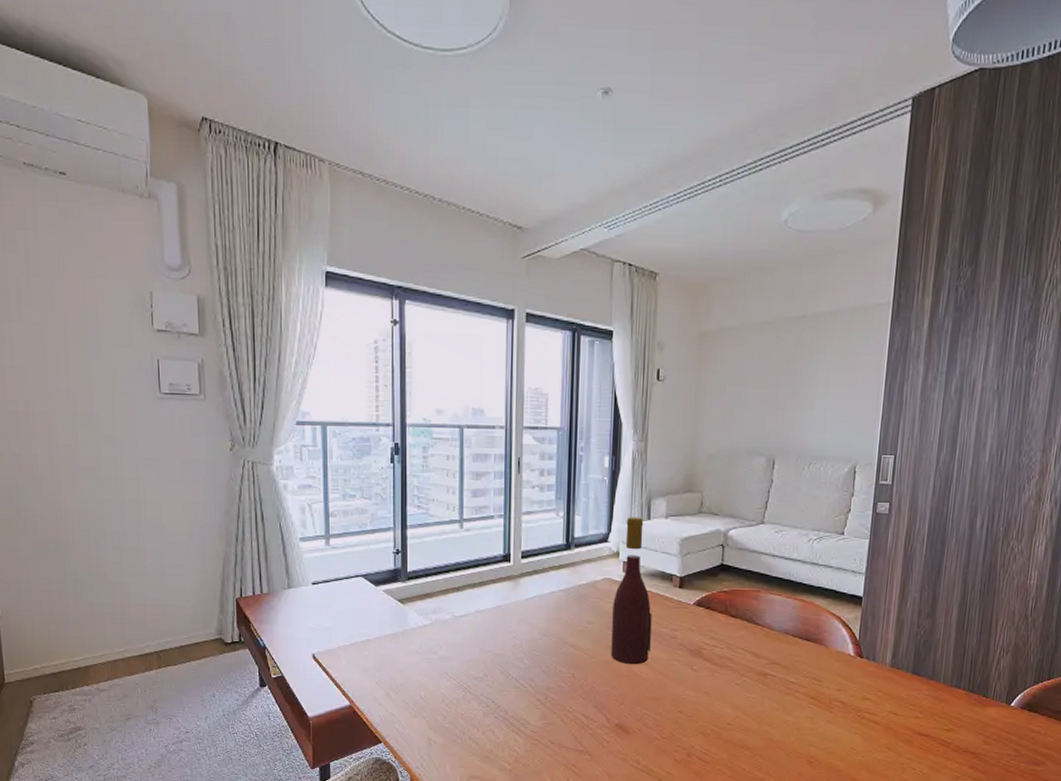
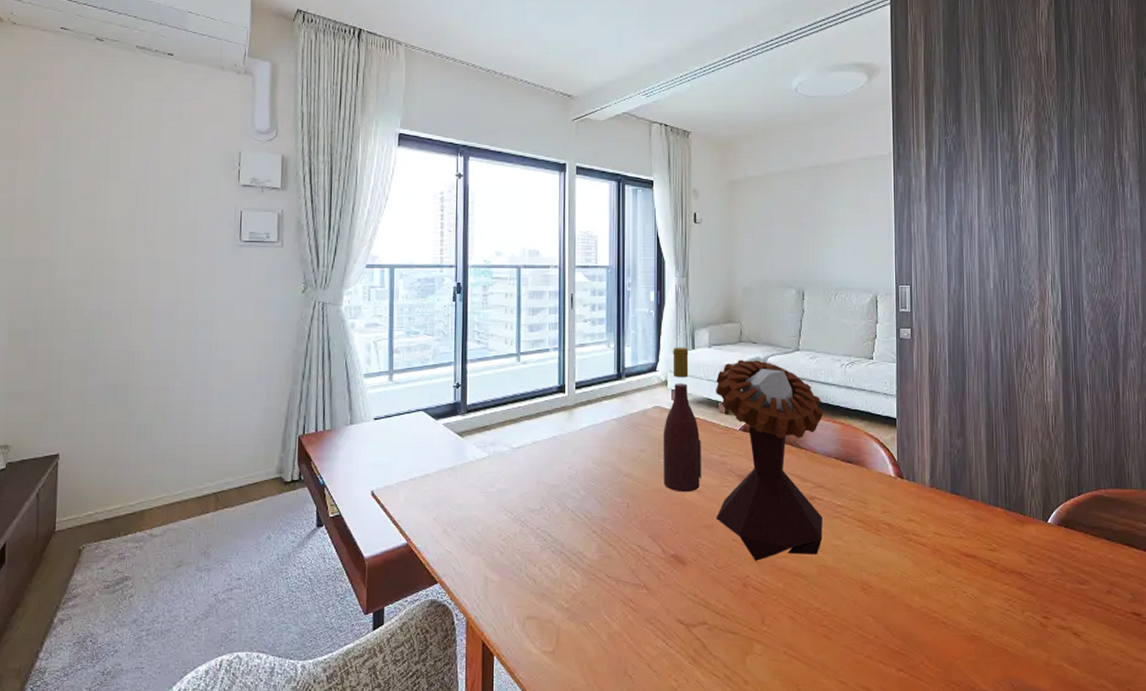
mushroom: none [663,532,785,733] -> present [715,360,824,561]

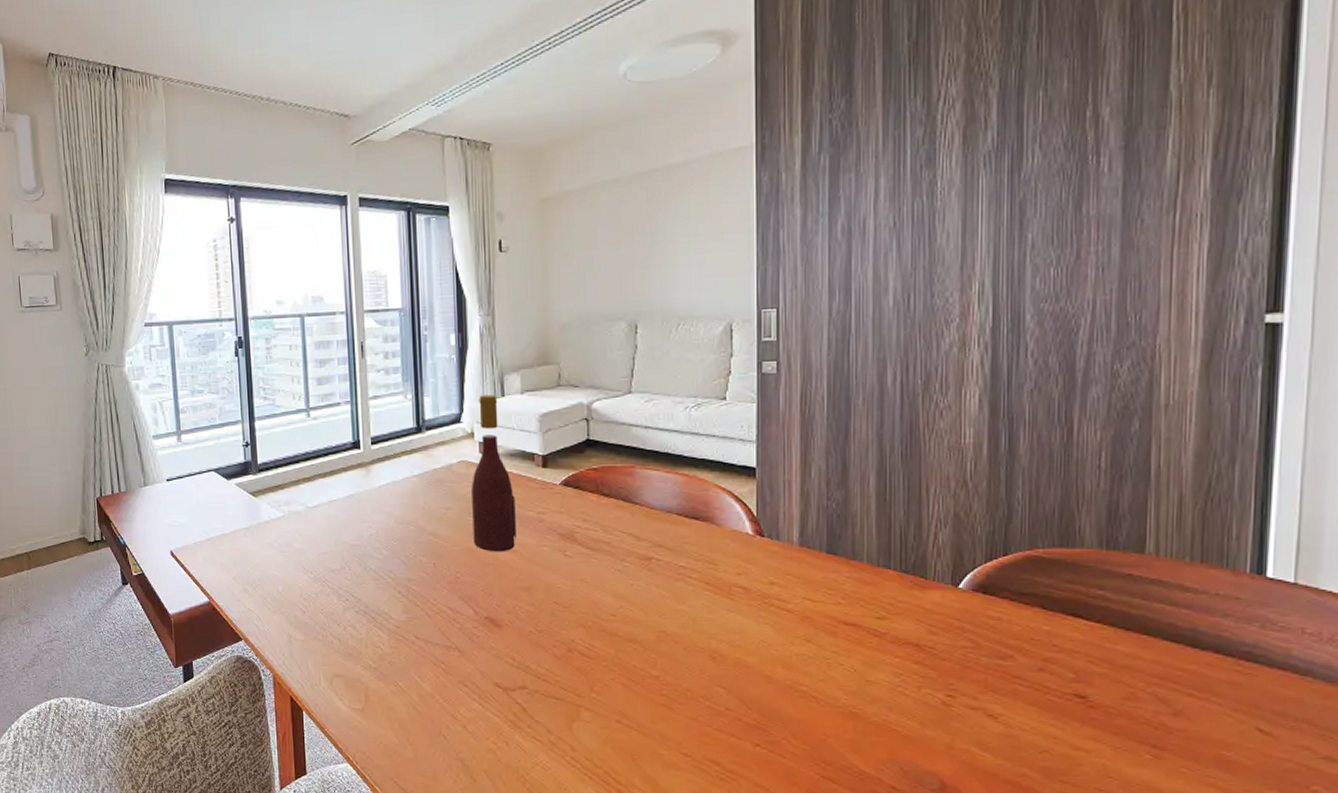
mushroom: present [715,360,824,561] -> none [529,406,663,625]

